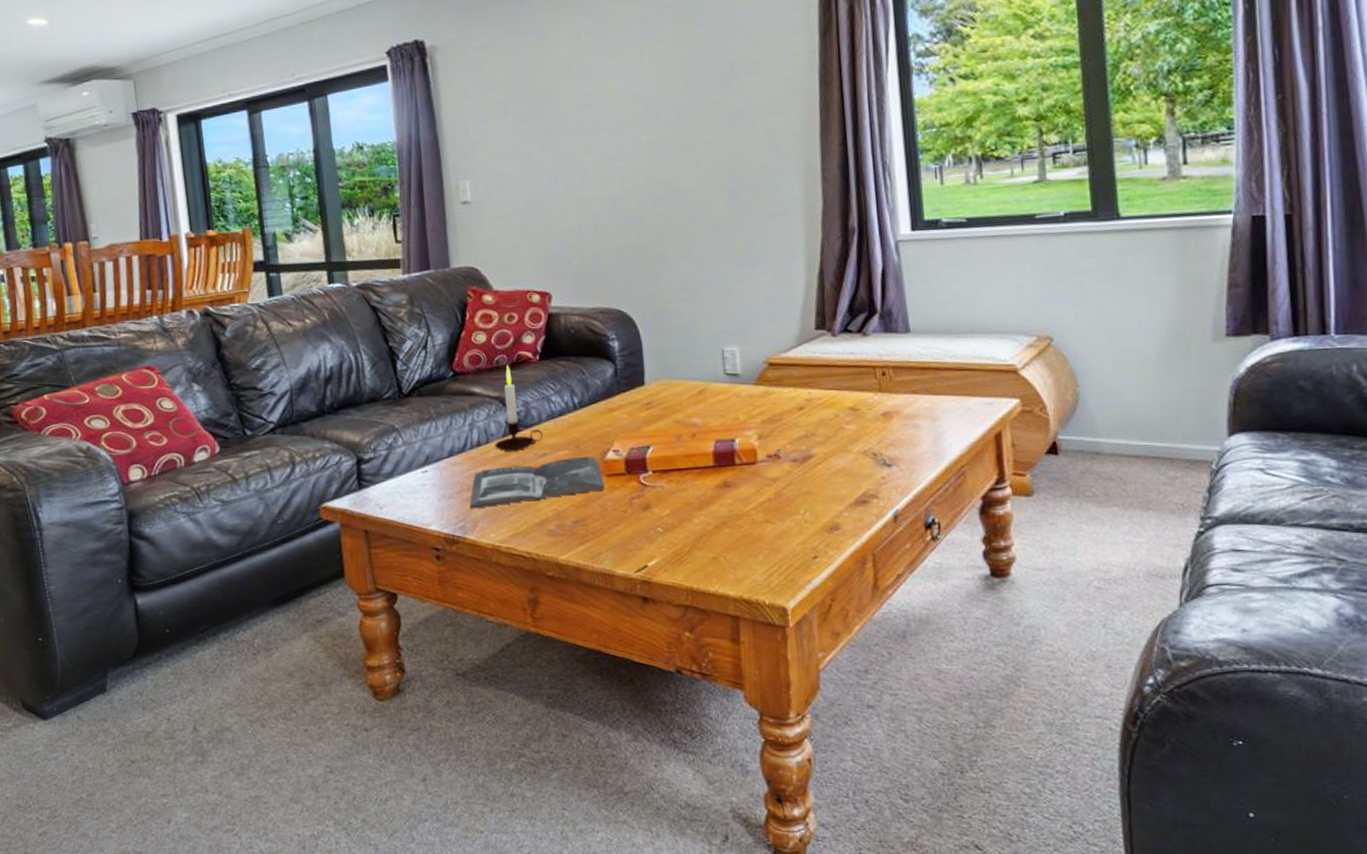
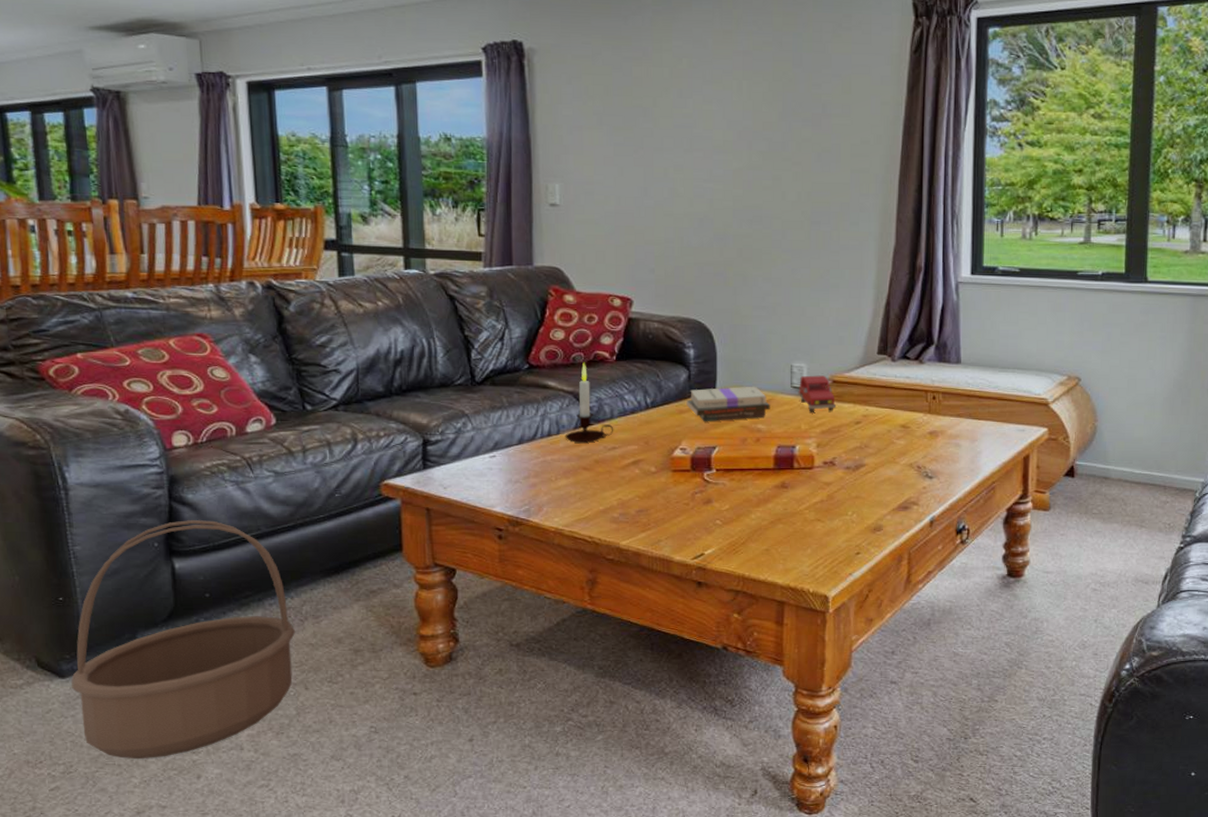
basket: none [52,554,250,803] -> present [71,520,296,760]
magazine: present [469,456,605,509] -> none [535,452,670,494]
books: none [615,376,704,419] -> present [686,386,770,421]
toy car: none [732,358,775,401] -> present [798,375,836,412]

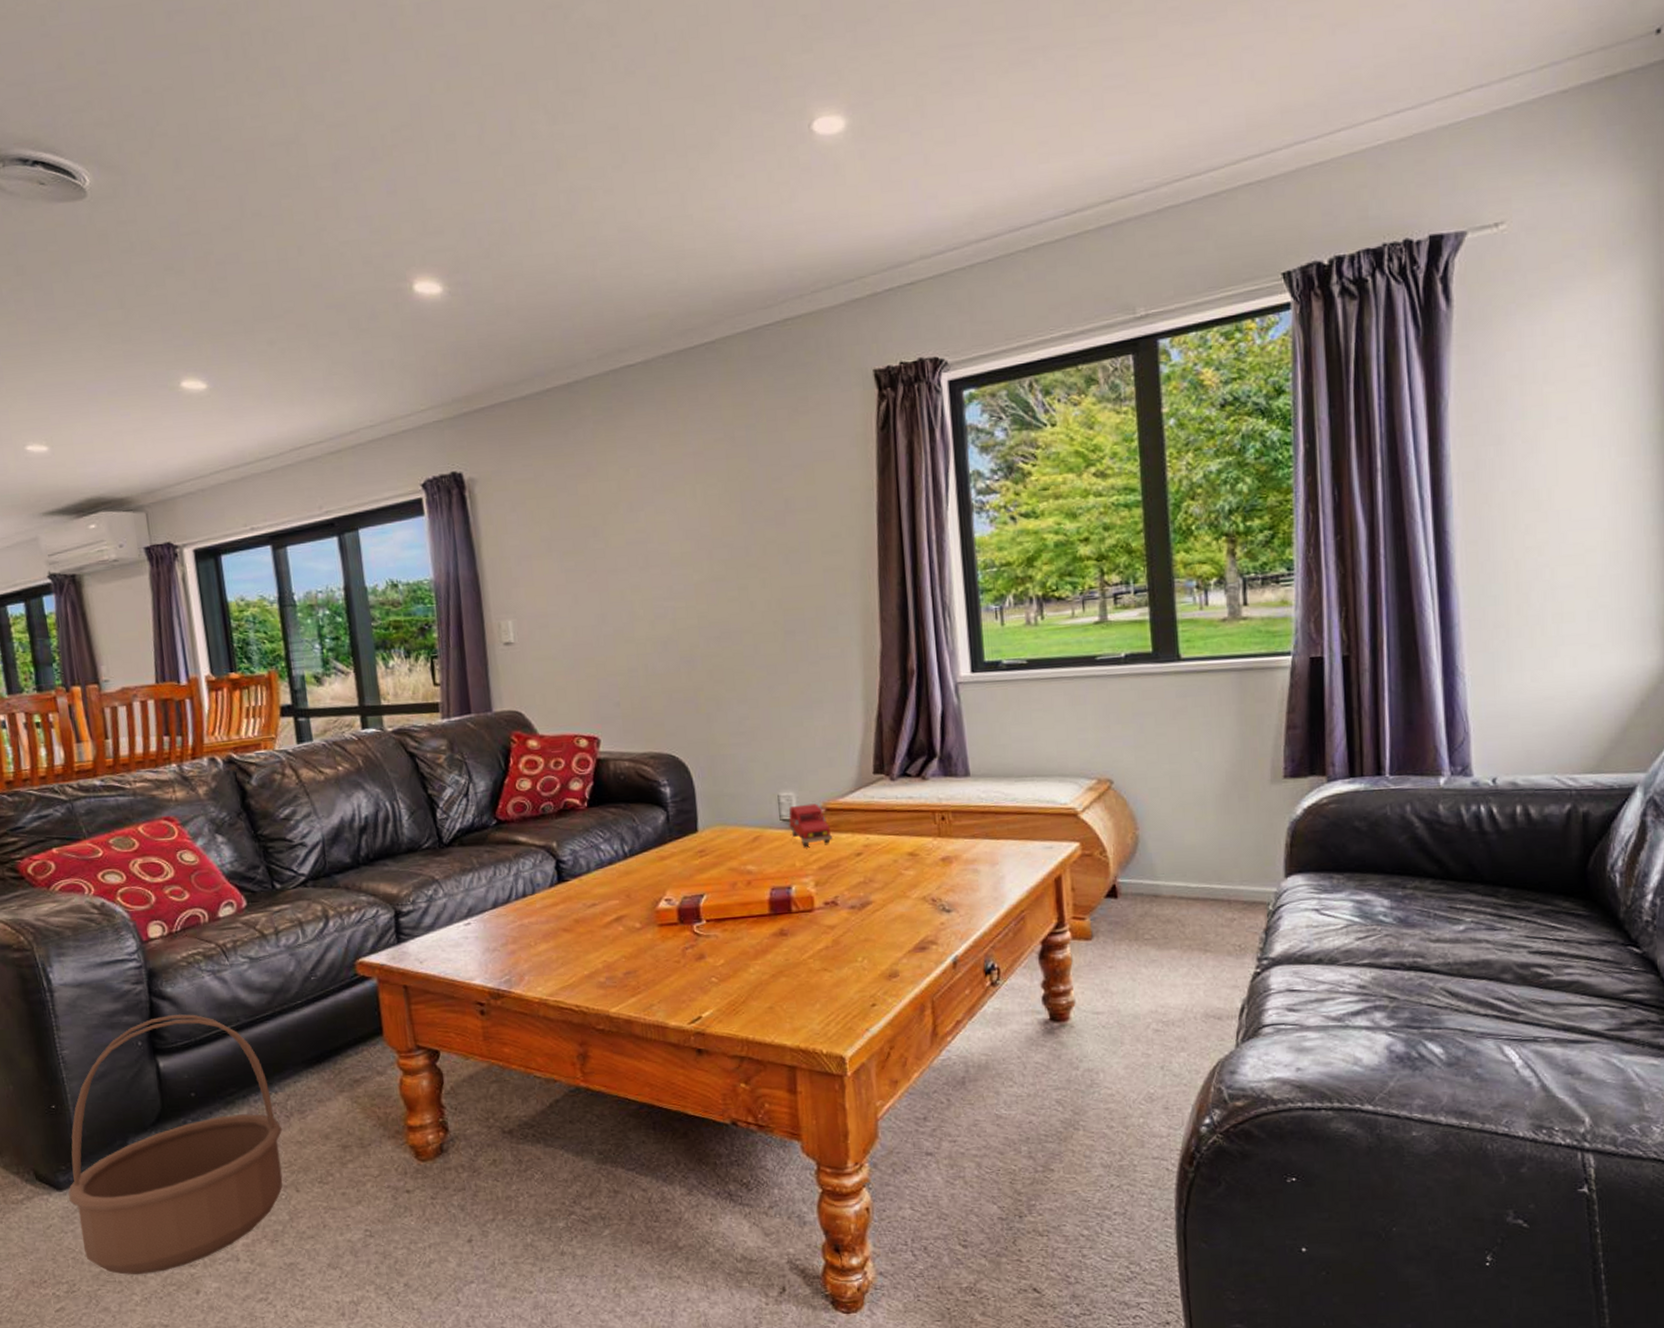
candle: present [565,362,614,443] -> none [540,812,592,902]
books: present [686,386,770,421] -> none [667,822,759,867]

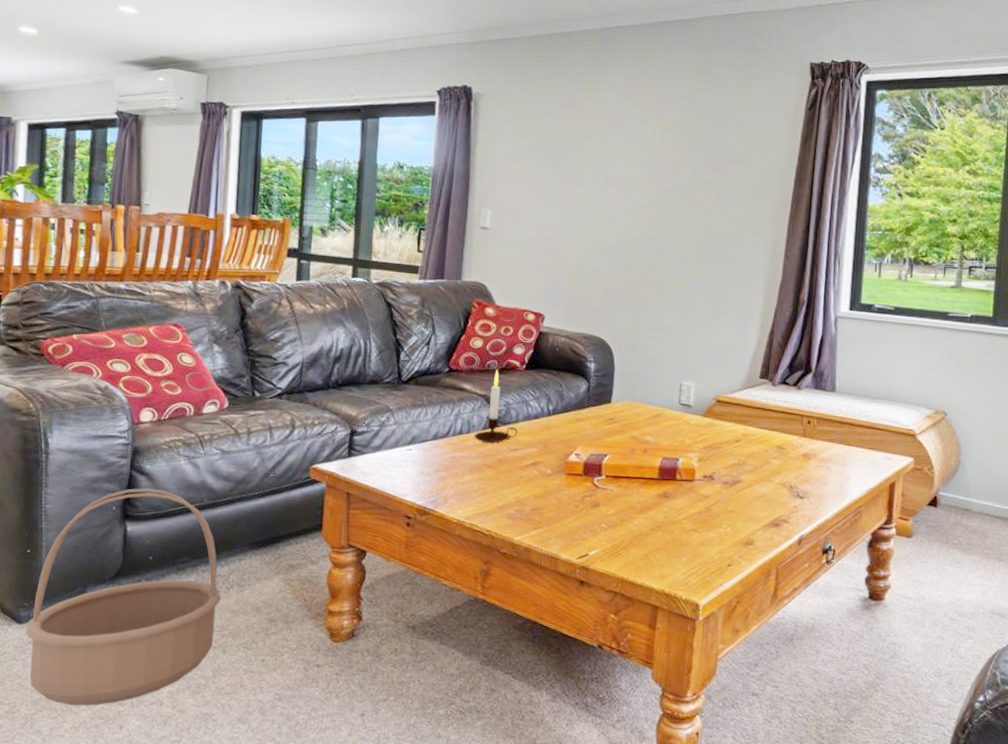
candle: none [540,812,592,902] -> present [474,369,518,443]
toy car: present [788,803,832,847] -> none [684,394,718,429]

